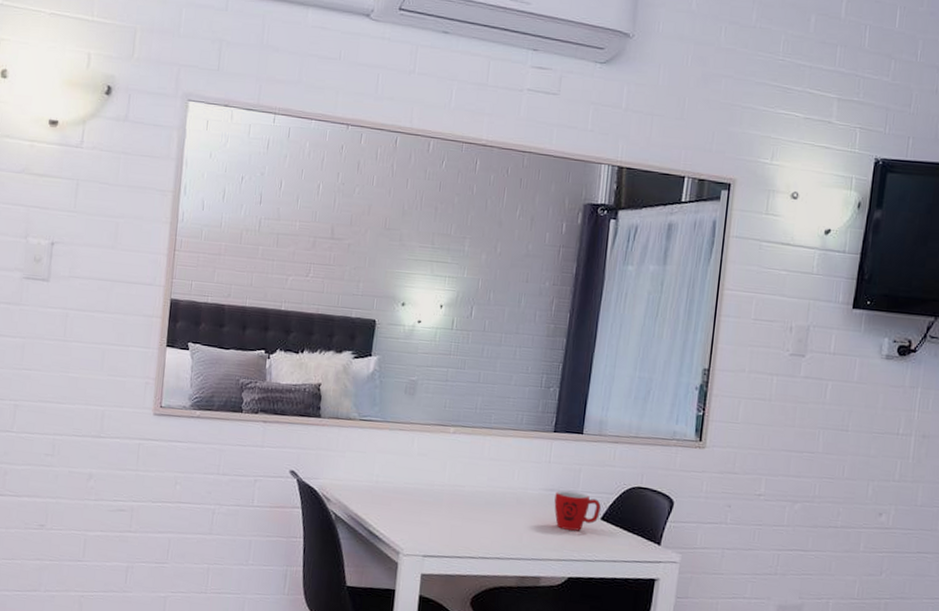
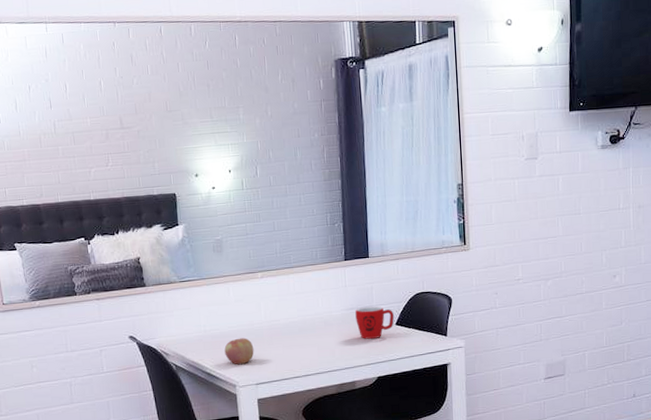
apple: none [394,497,429,530] -> present [224,338,254,365]

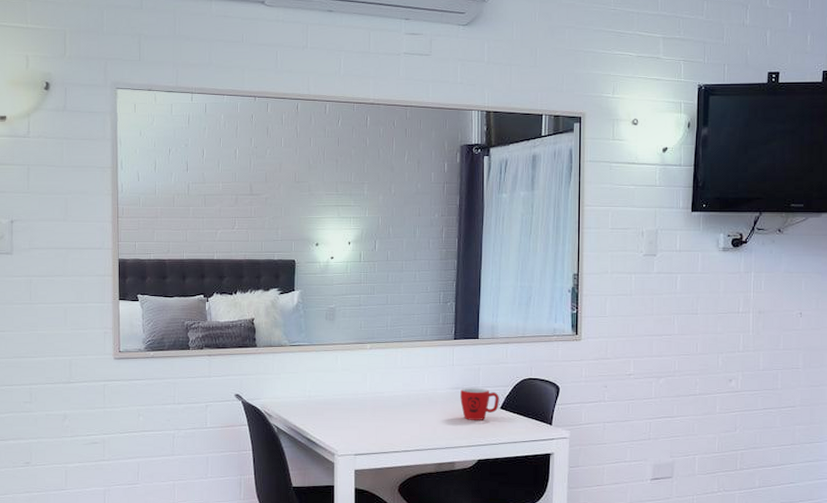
apple: present [224,338,254,365] -> none [327,407,356,434]

